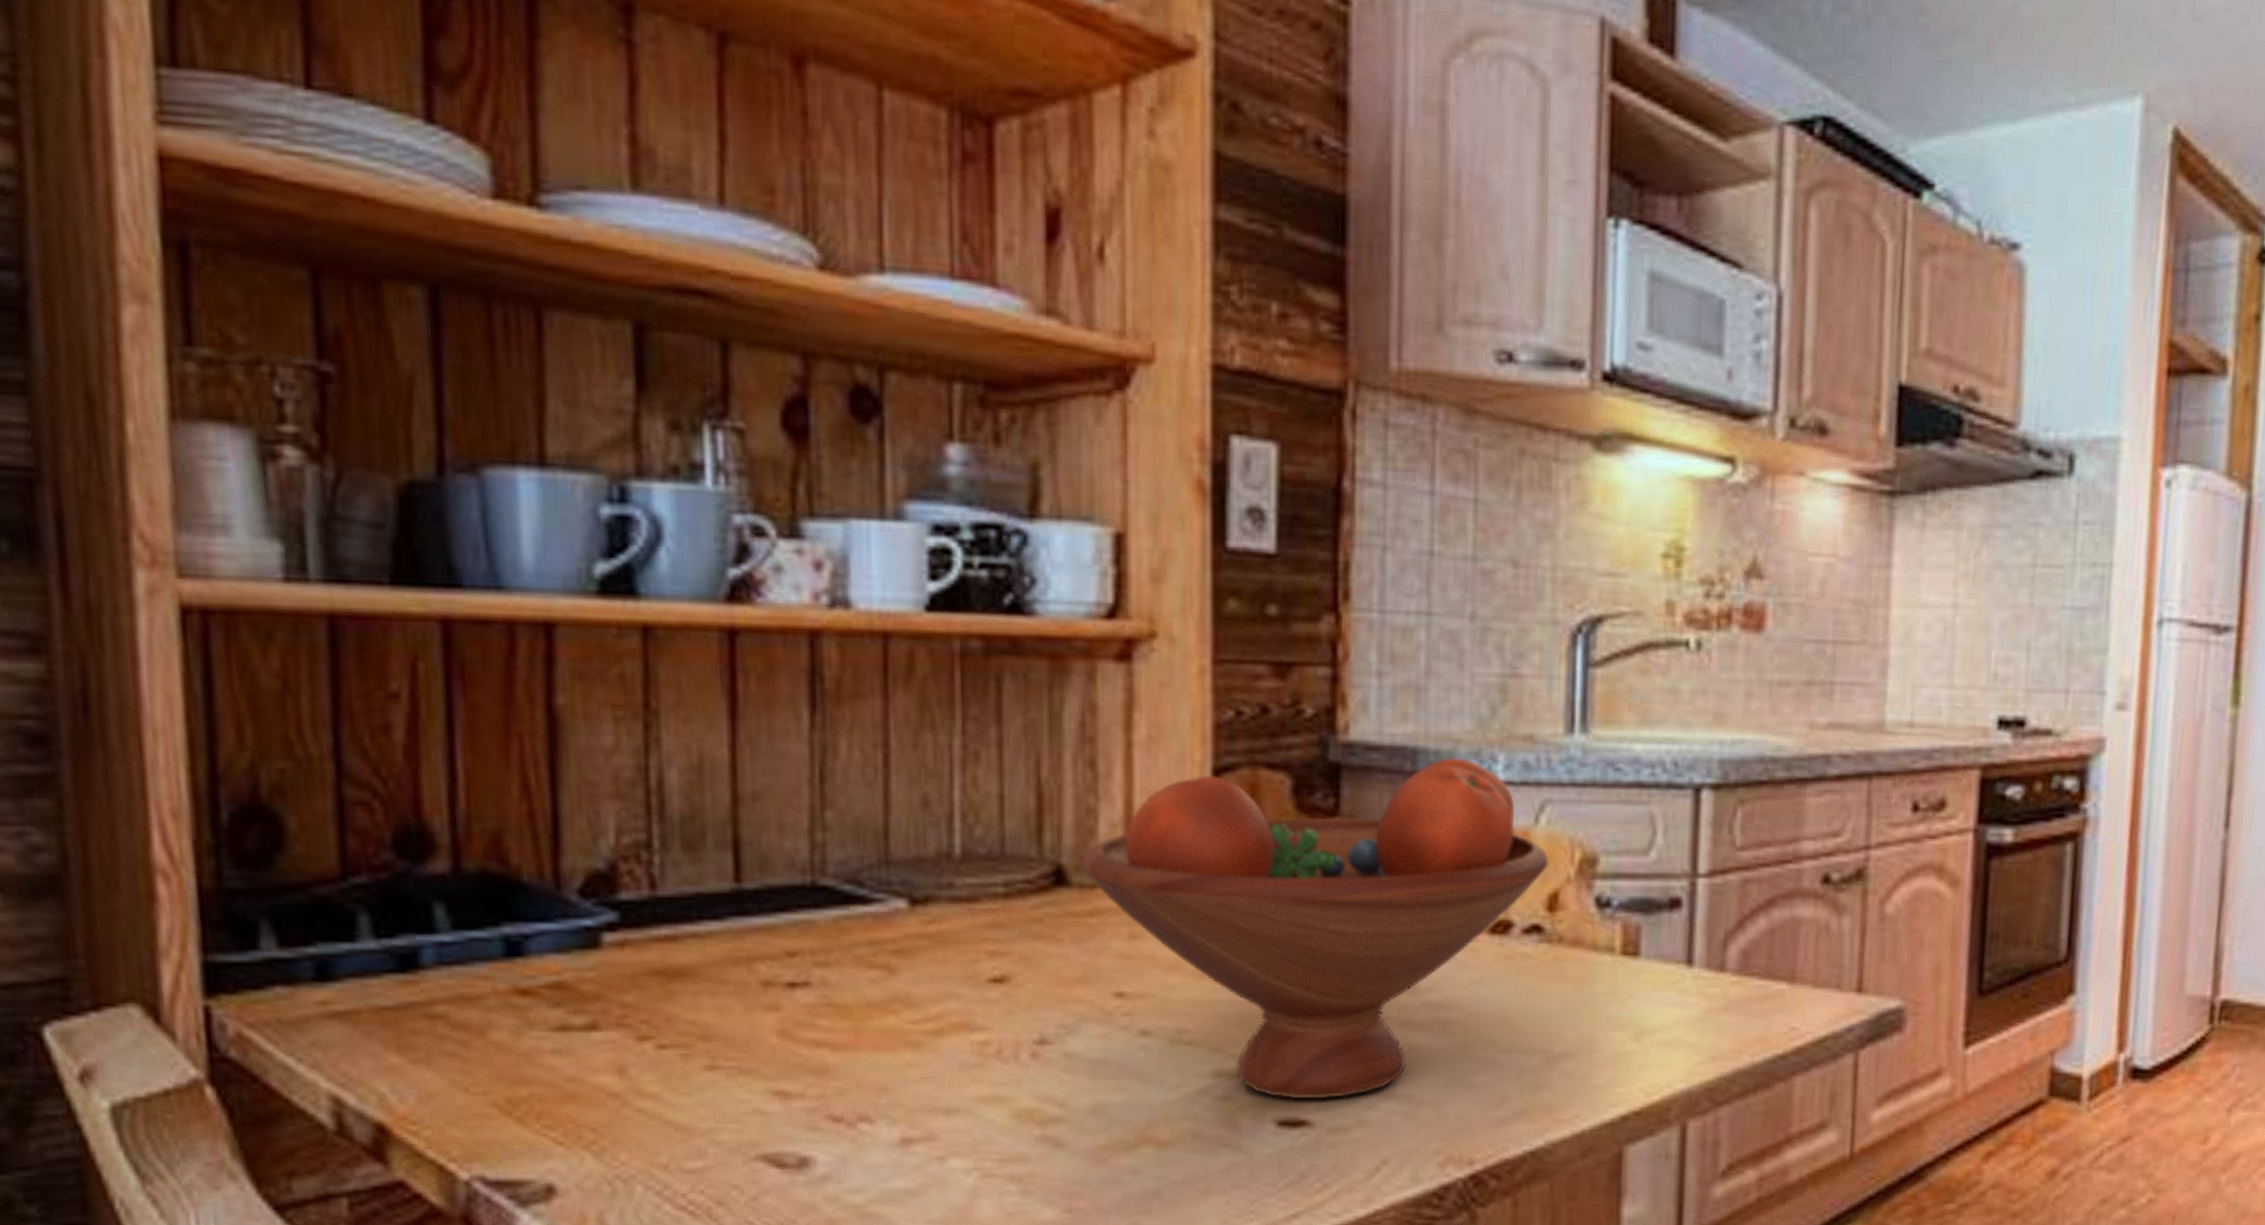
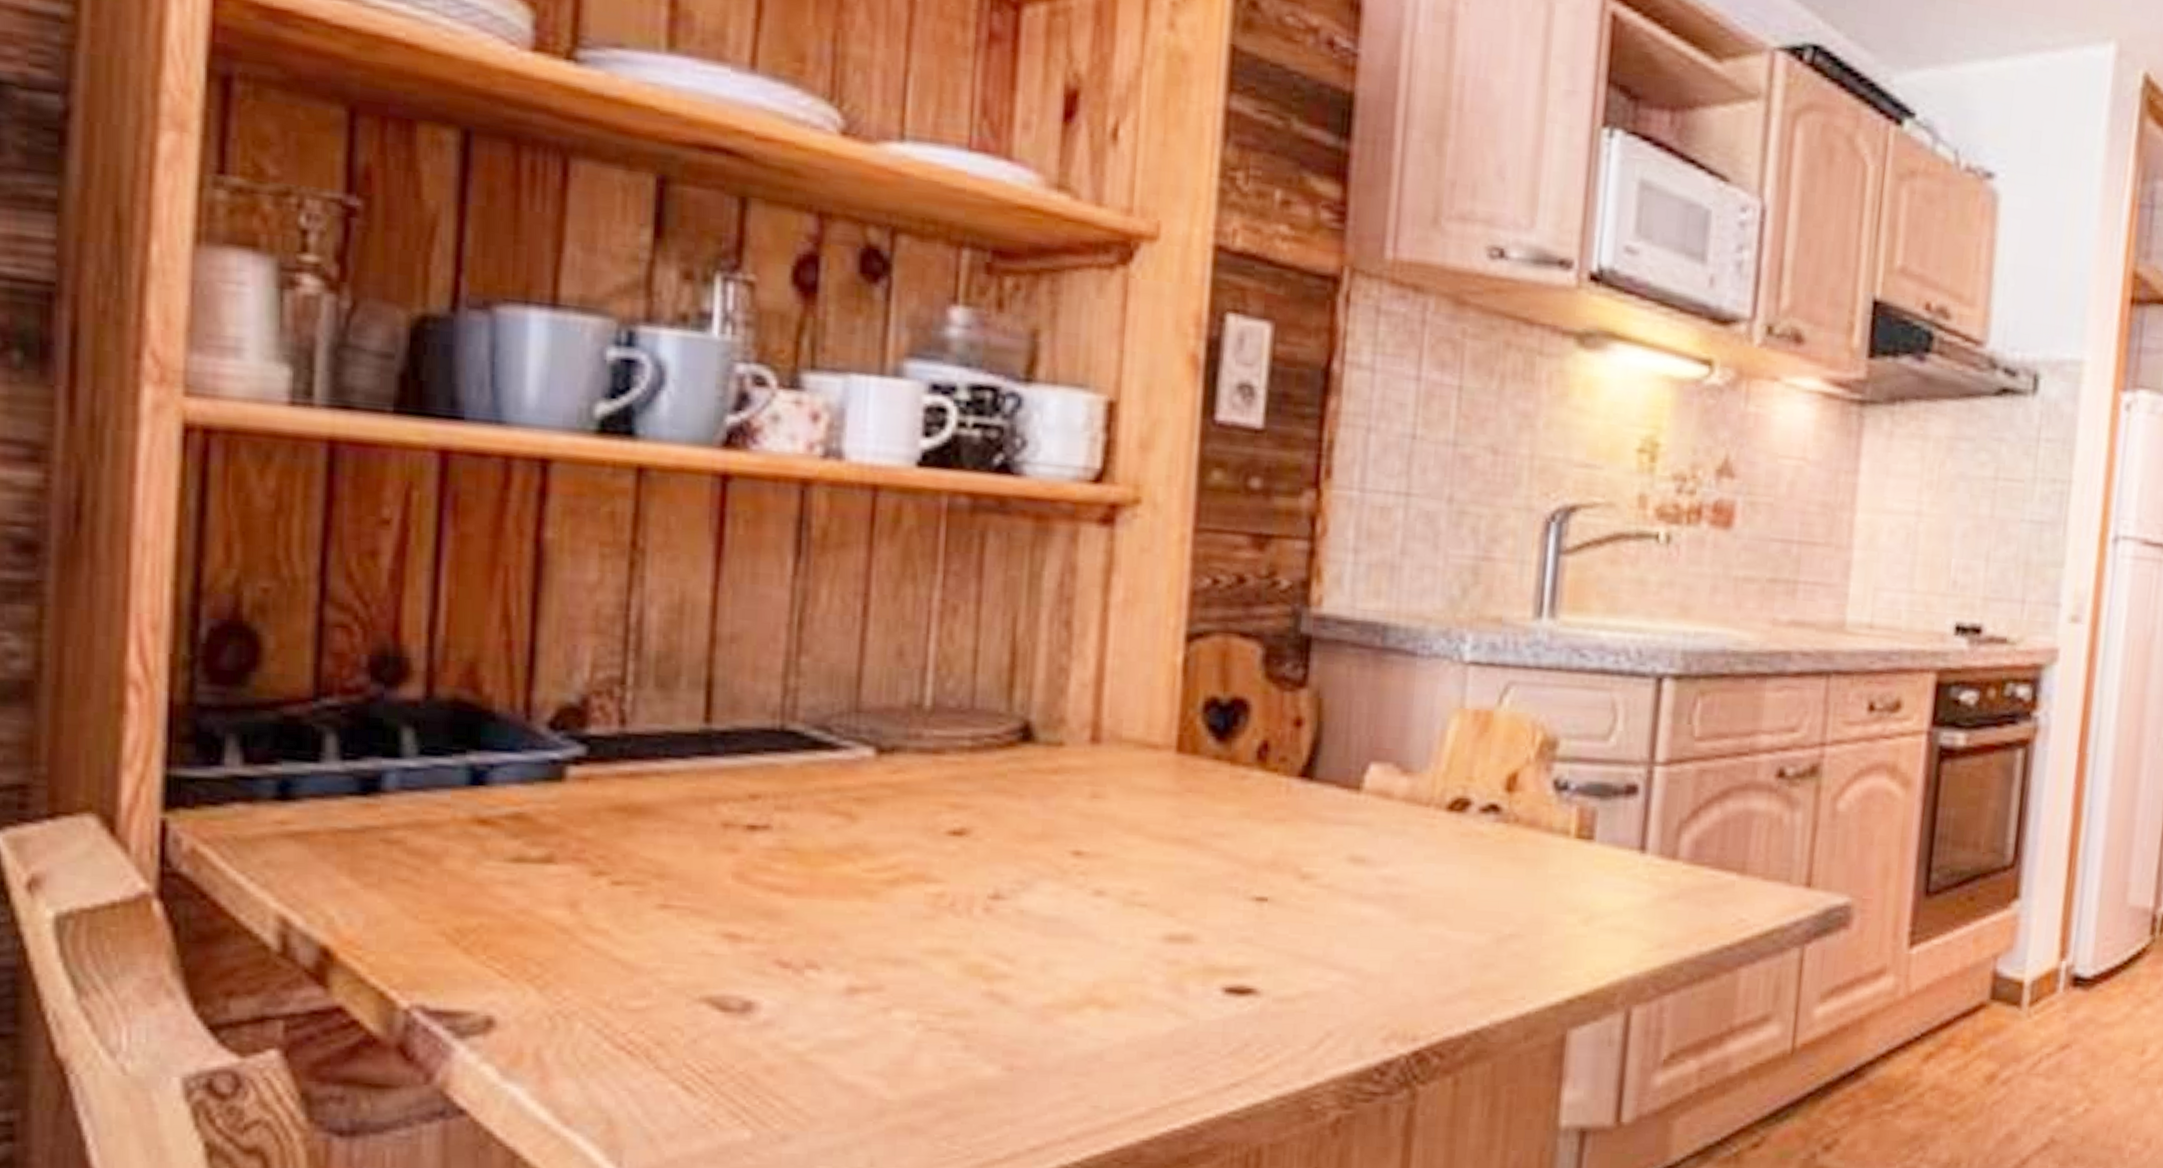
fruit bowl: present [1080,757,1549,1098] -> none [1049,635,1510,967]

